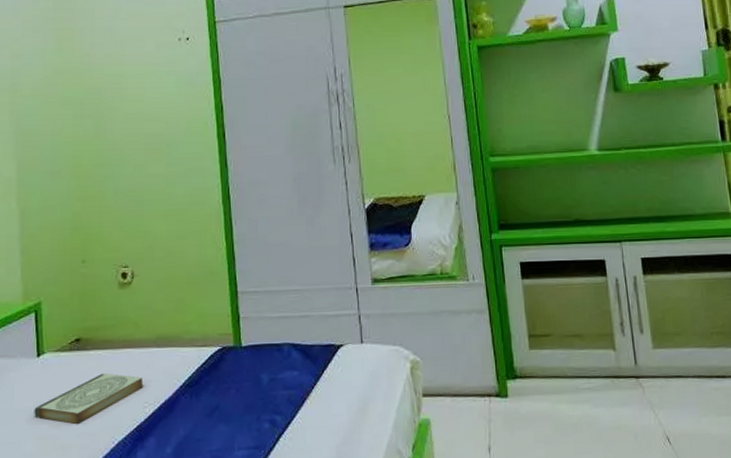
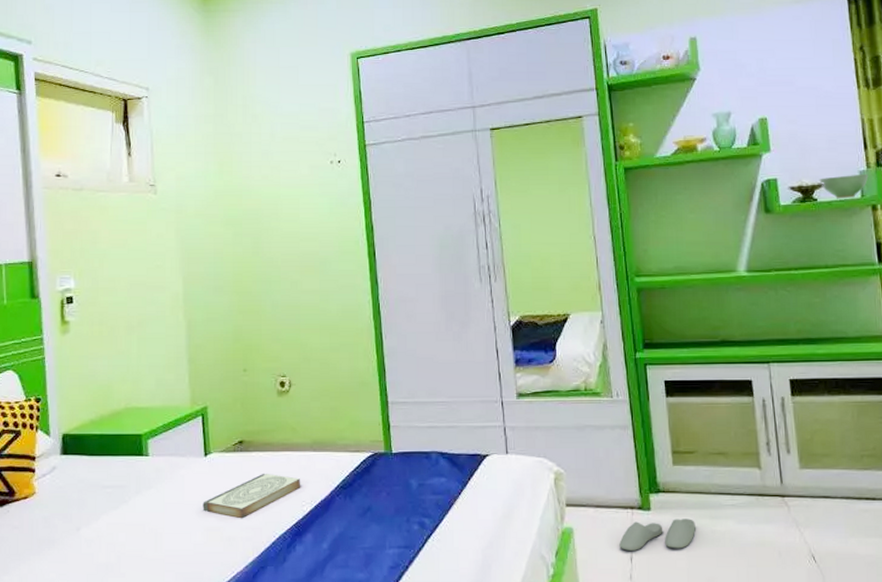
slippers: none [477,404,553,442] -> present [619,519,696,552]
bowl: none [664,53,710,78] -> present [819,173,869,199]

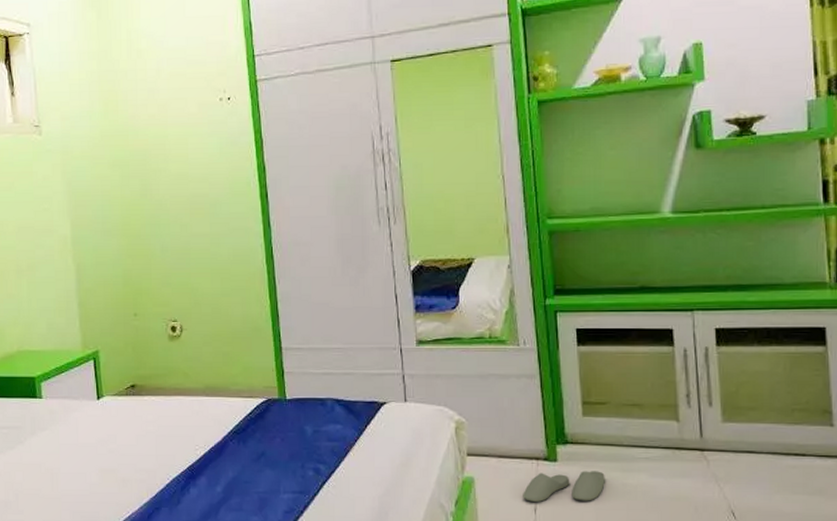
book: present [202,473,301,519] -> none [96,417,194,461]
bowl: present [819,173,869,199] -> none [759,103,818,132]

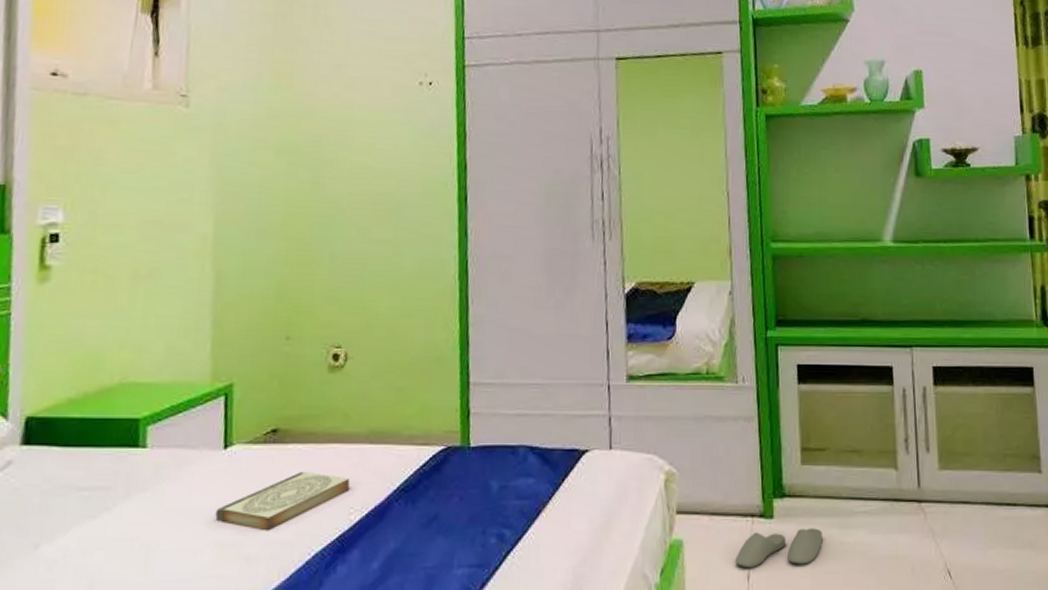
book: none [96,417,194,461] -> present [215,471,350,531]

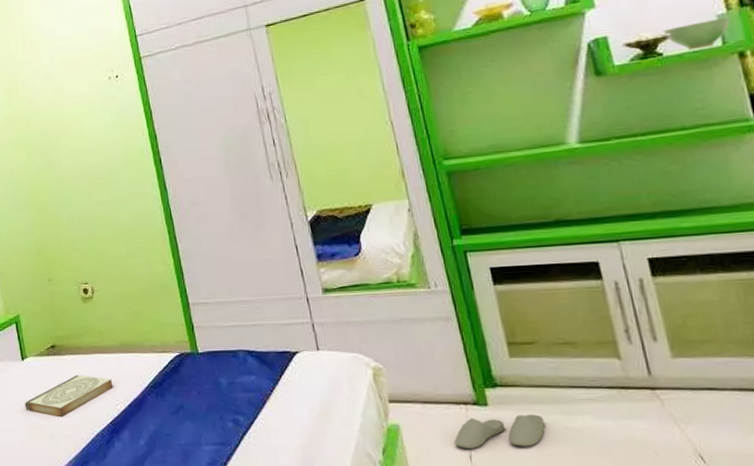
bowl: none [973,139,1024,166] -> present [663,16,730,51]

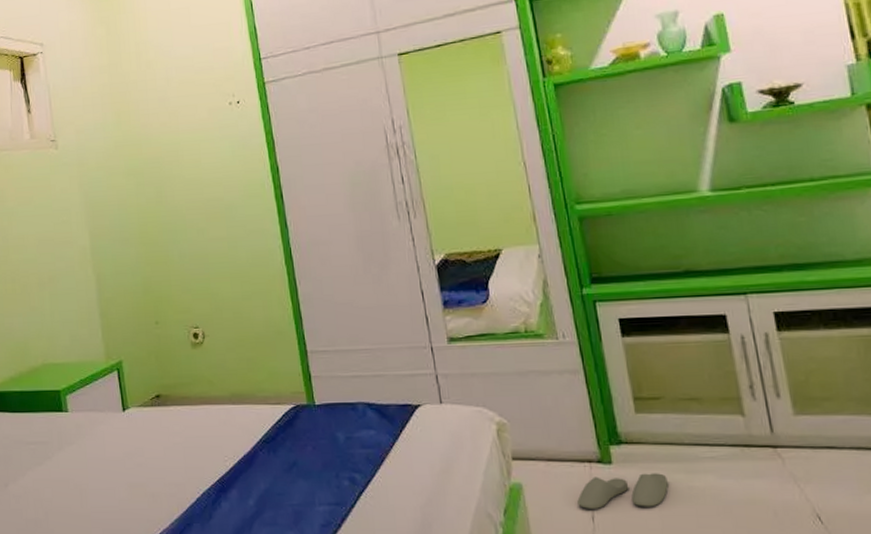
book: present [25,374,114,418] -> none [124,427,222,475]
bowl: present [663,16,730,51] -> none [795,67,860,100]

